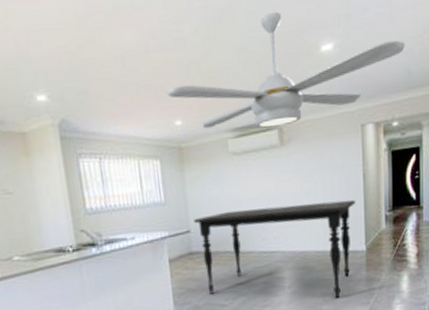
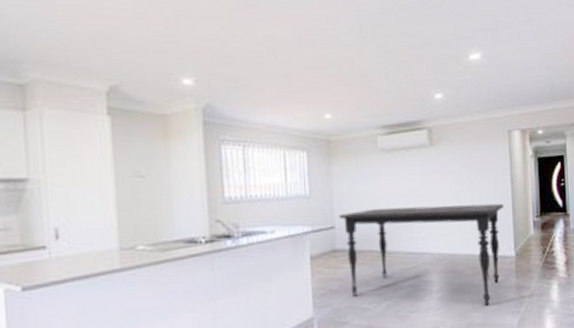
ceiling fan: present [166,11,405,129] -> none [317,20,547,127]

